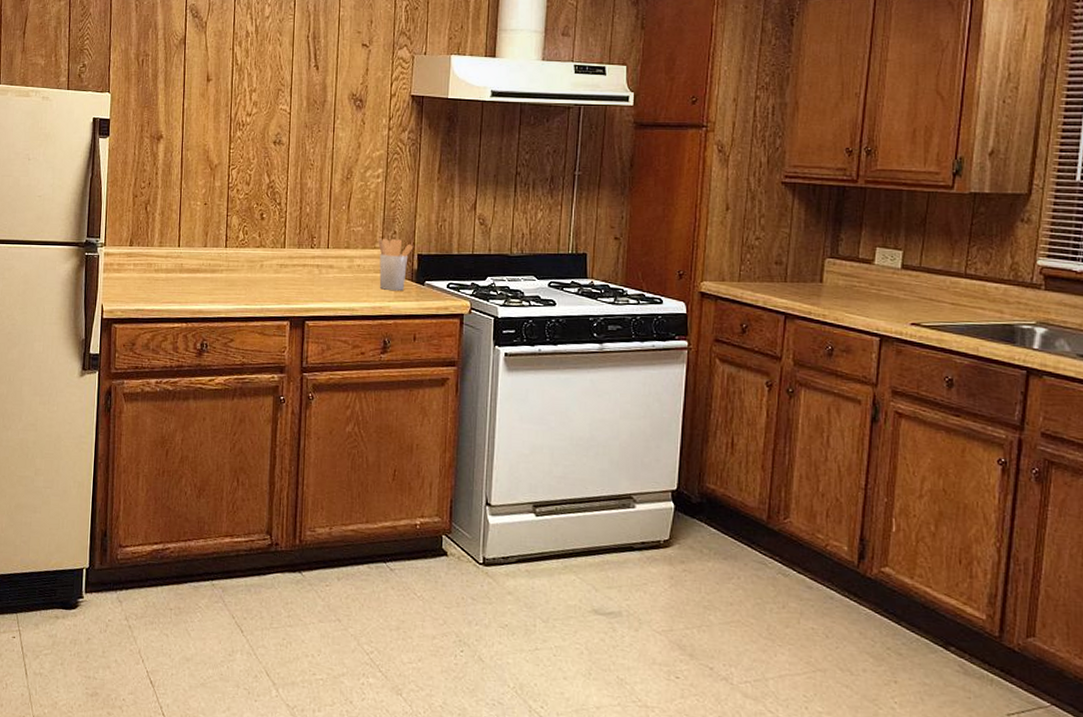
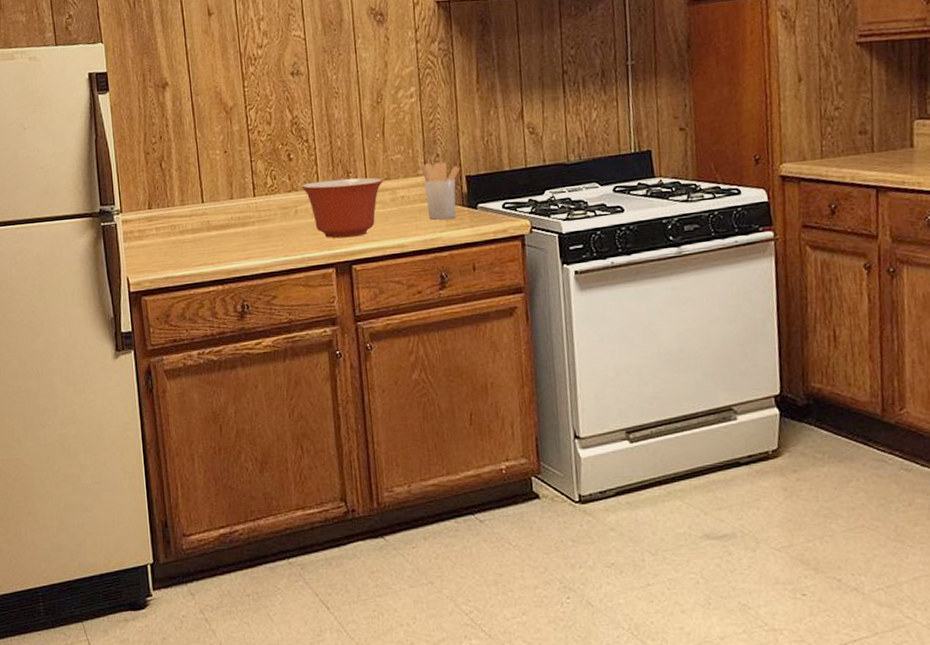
mixing bowl: none [269,241,343,296] -> present [301,177,384,239]

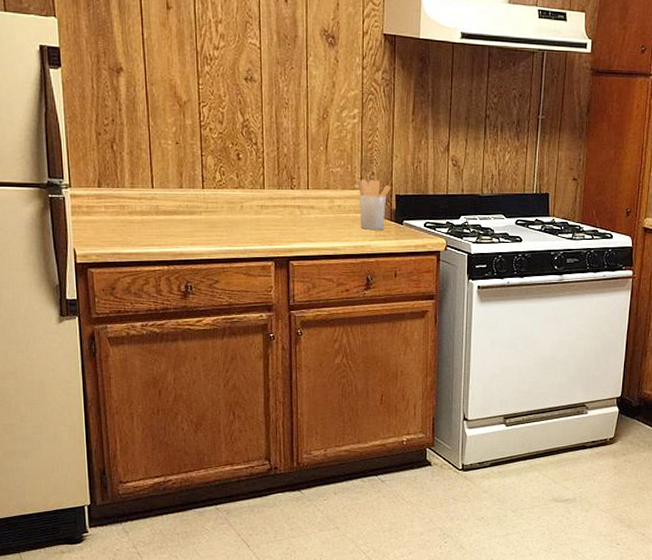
mixing bowl: present [301,177,384,239] -> none [248,182,323,236]

